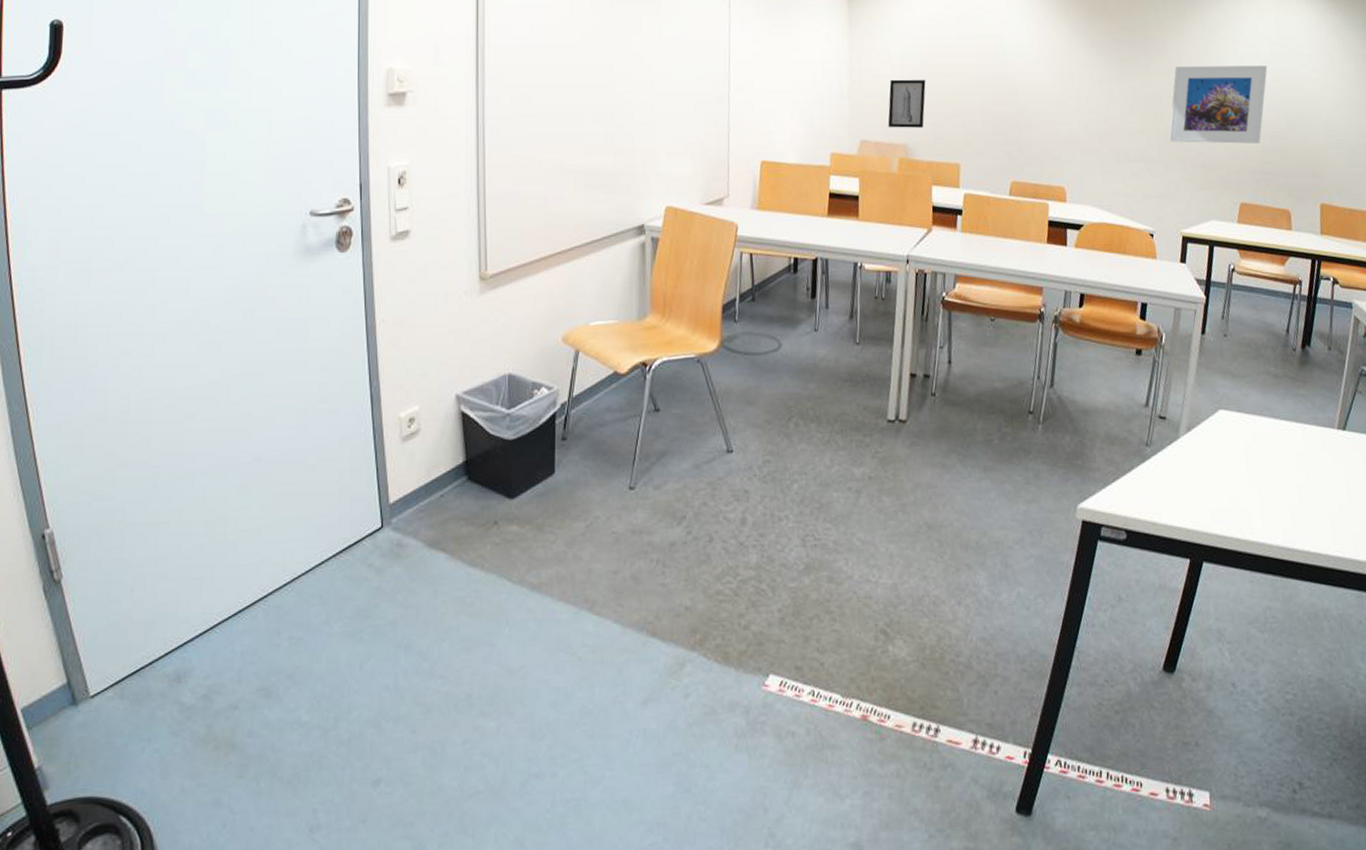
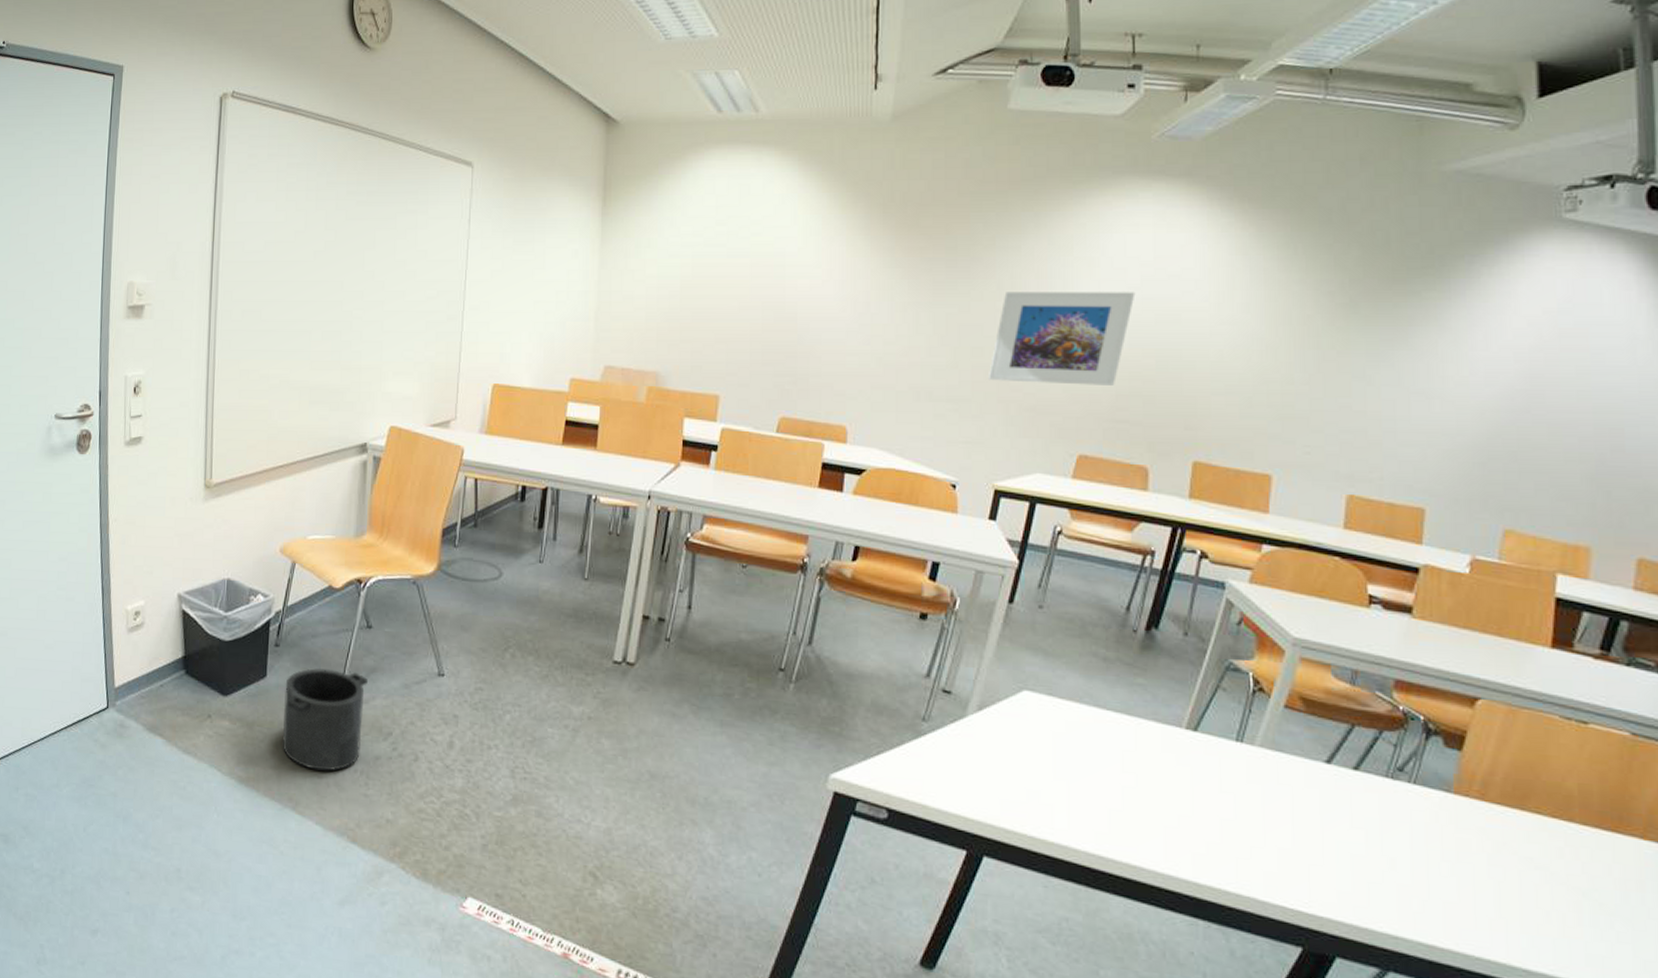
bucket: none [574,458,658,565] -> present [282,668,368,771]
wall art: present [888,79,926,128] -> none [637,301,685,354]

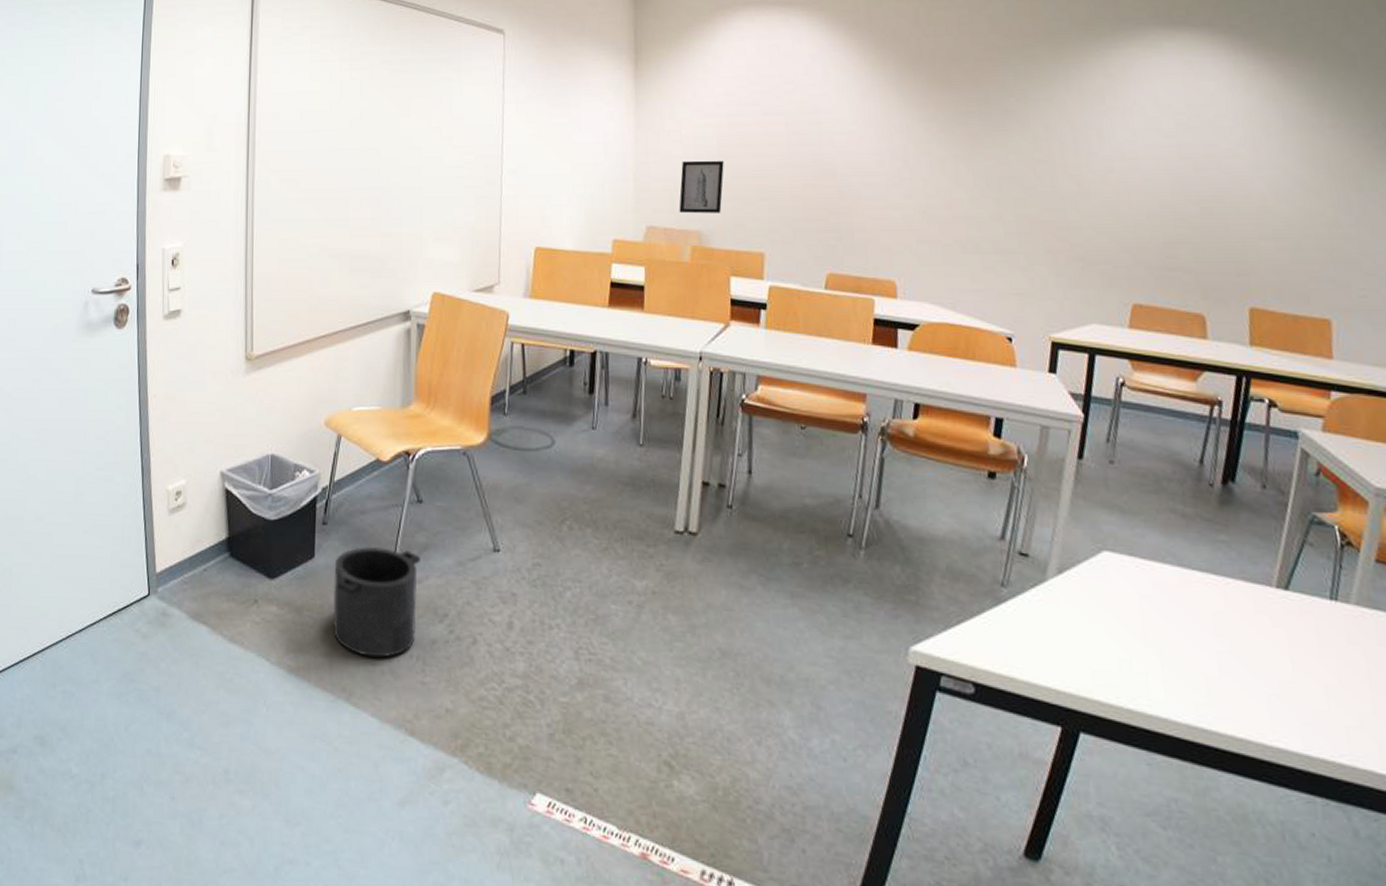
wall art: none [637,301,685,354] -> present [679,160,724,214]
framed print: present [989,292,1136,385] -> none [1033,140,1172,234]

